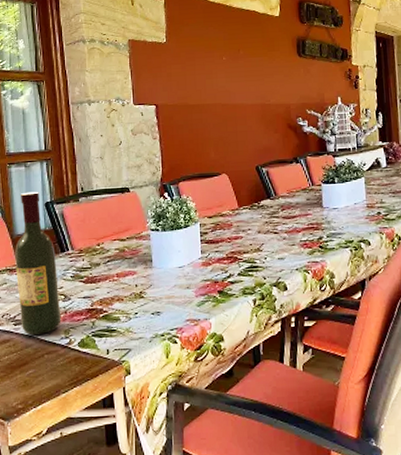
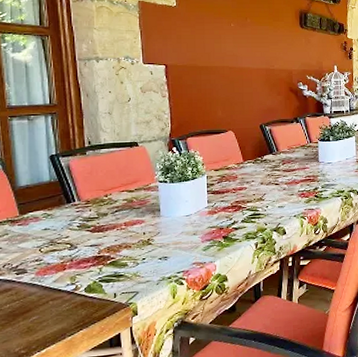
wine bottle: present [15,191,61,335] -> none [17,144,67,283]

